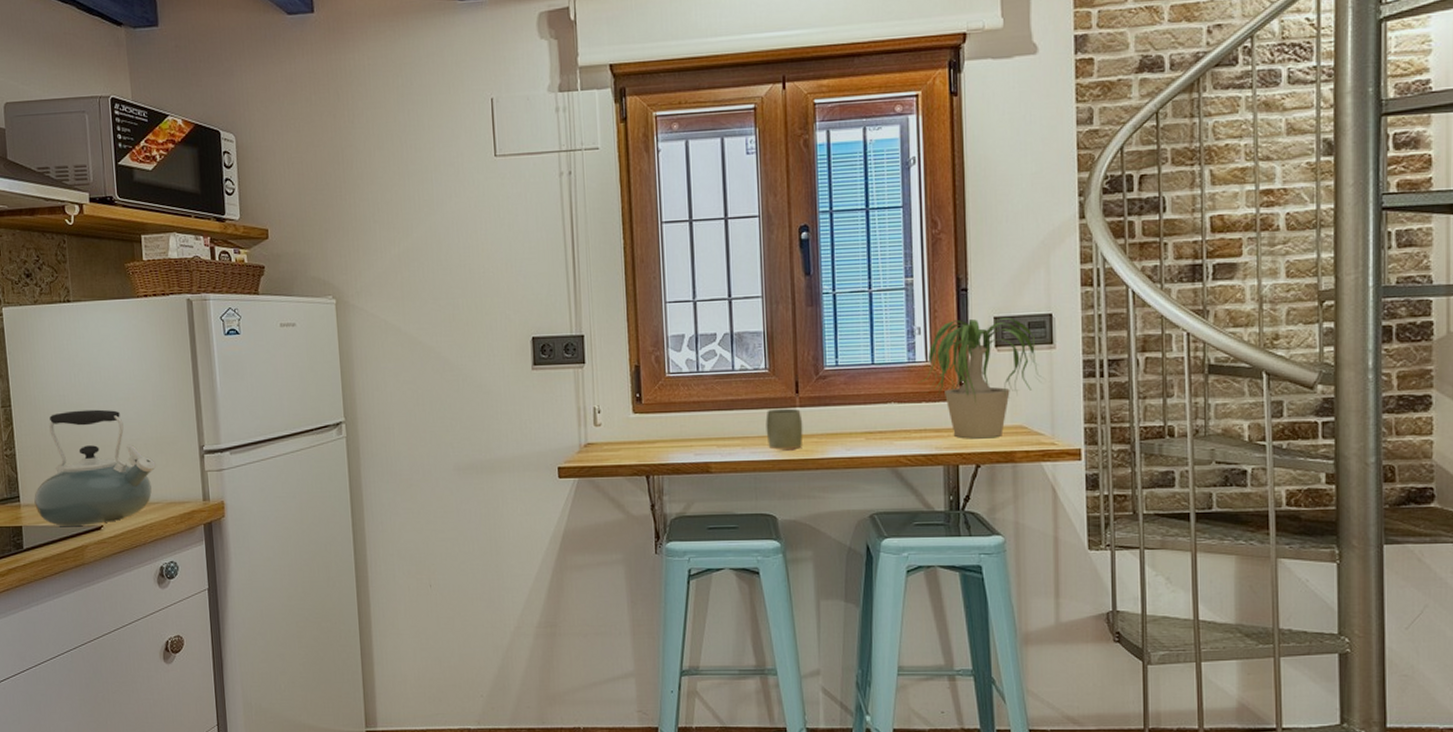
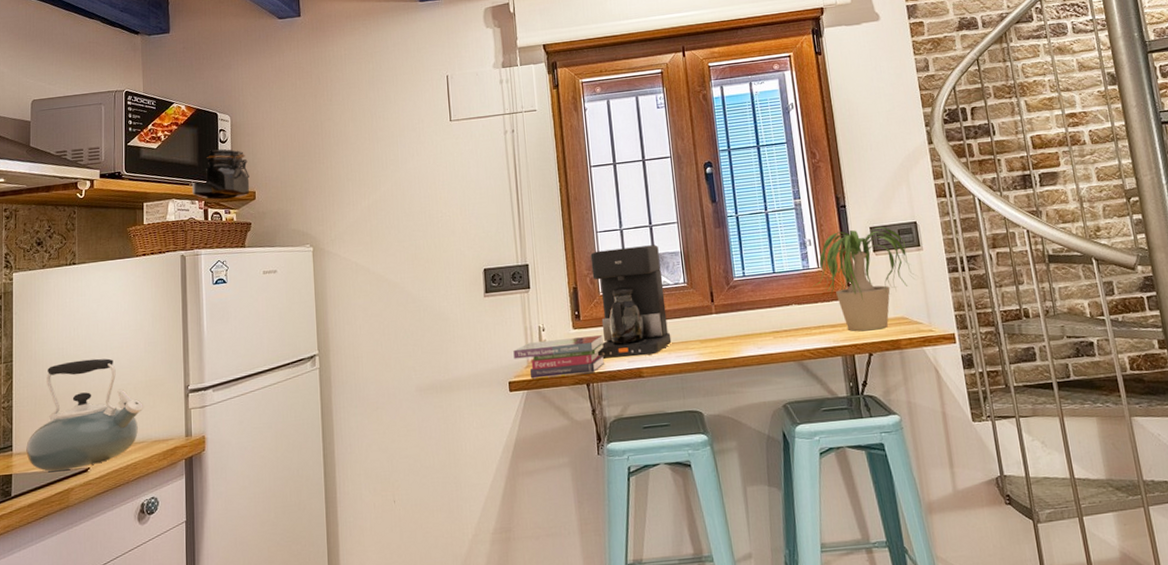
jar: none [194,175,262,237] -> present [191,148,250,200]
books: none [564,422,668,466] -> present [513,335,604,379]
coffee maker: none [657,322,746,450] -> present [590,245,672,360]
mug: present [765,408,803,450] -> none [687,315,721,353]

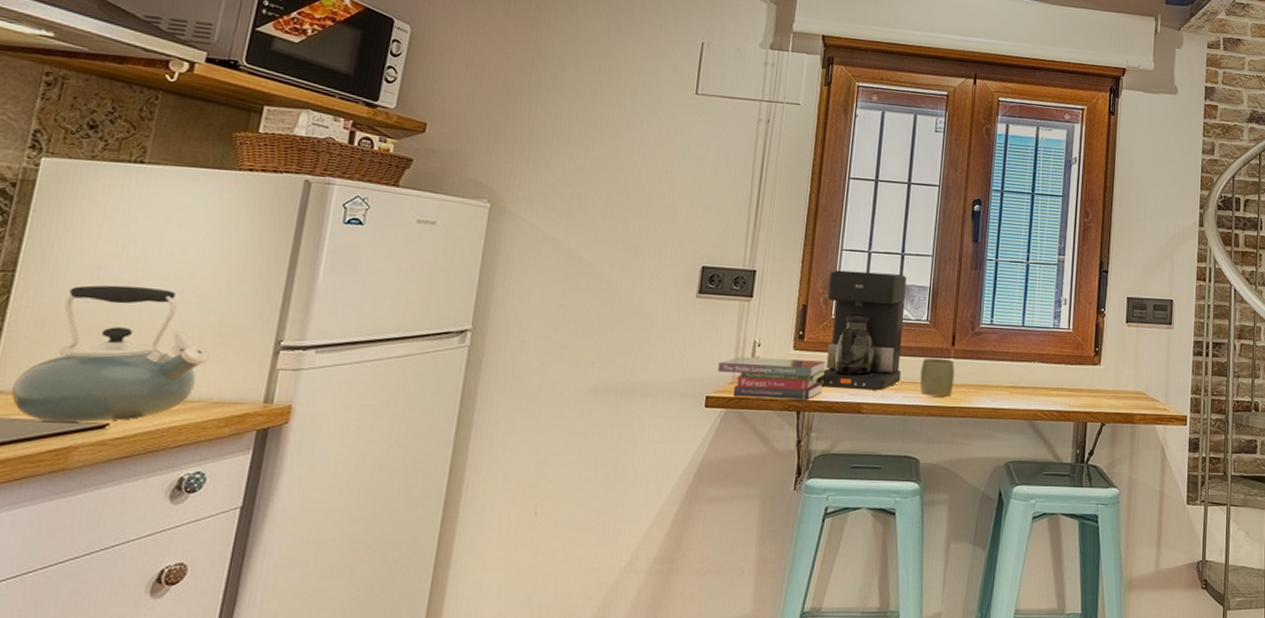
jar: present [191,148,250,200] -> none [337,61,424,126]
mug: none [687,315,721,353] -> present [919,358,955,397]
potted plant: present [811,227,915,332] -> none [1057,296,1161,401]

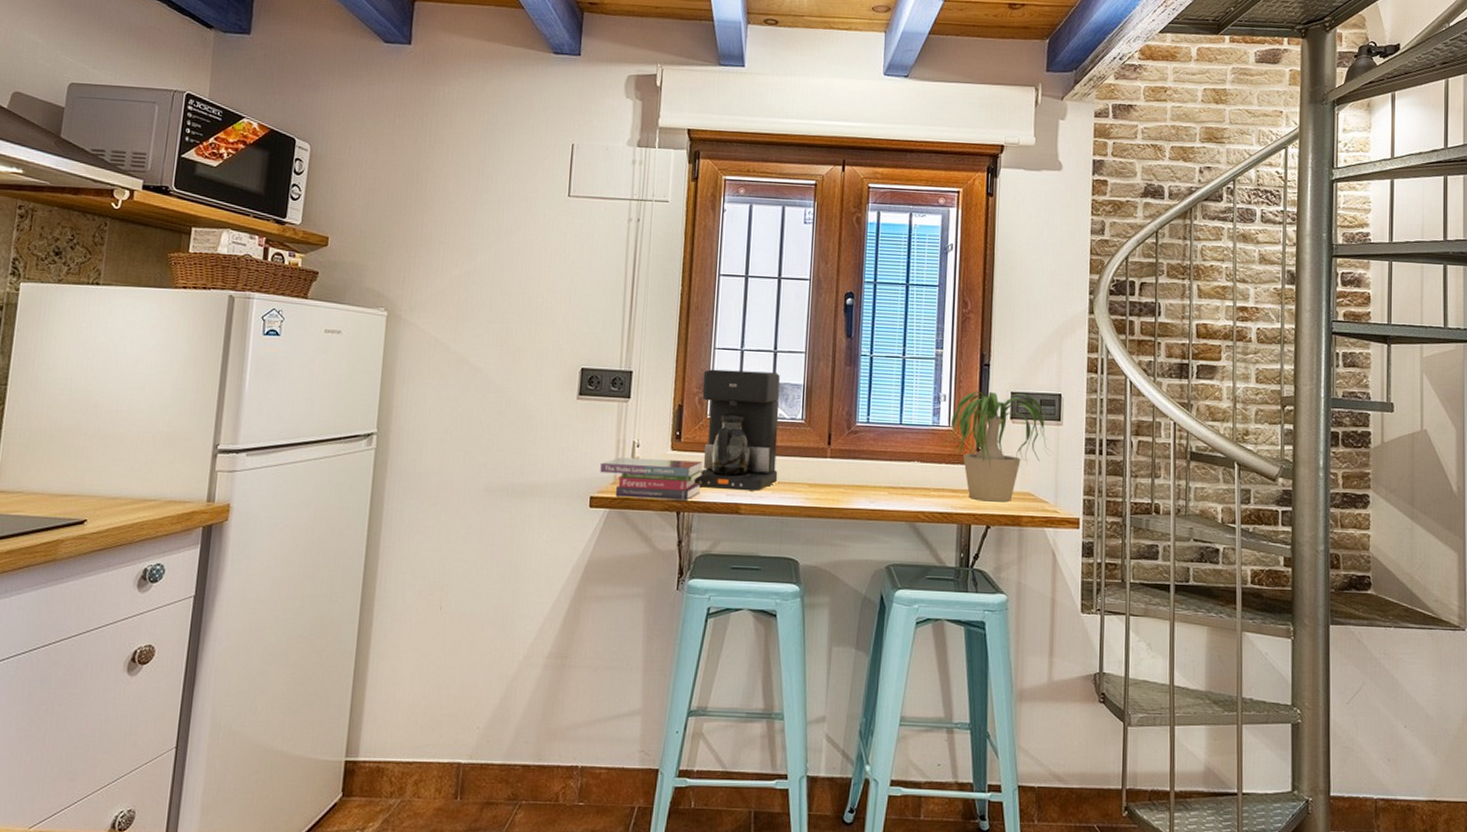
kettle: present [11,285,211,423] -> none [11,395,162,519]
mug: present [919,358,955,397] -> none [796,457,832,498]
potted plant: none [1057,296,1161,401] -> present [937,391,1049,502]

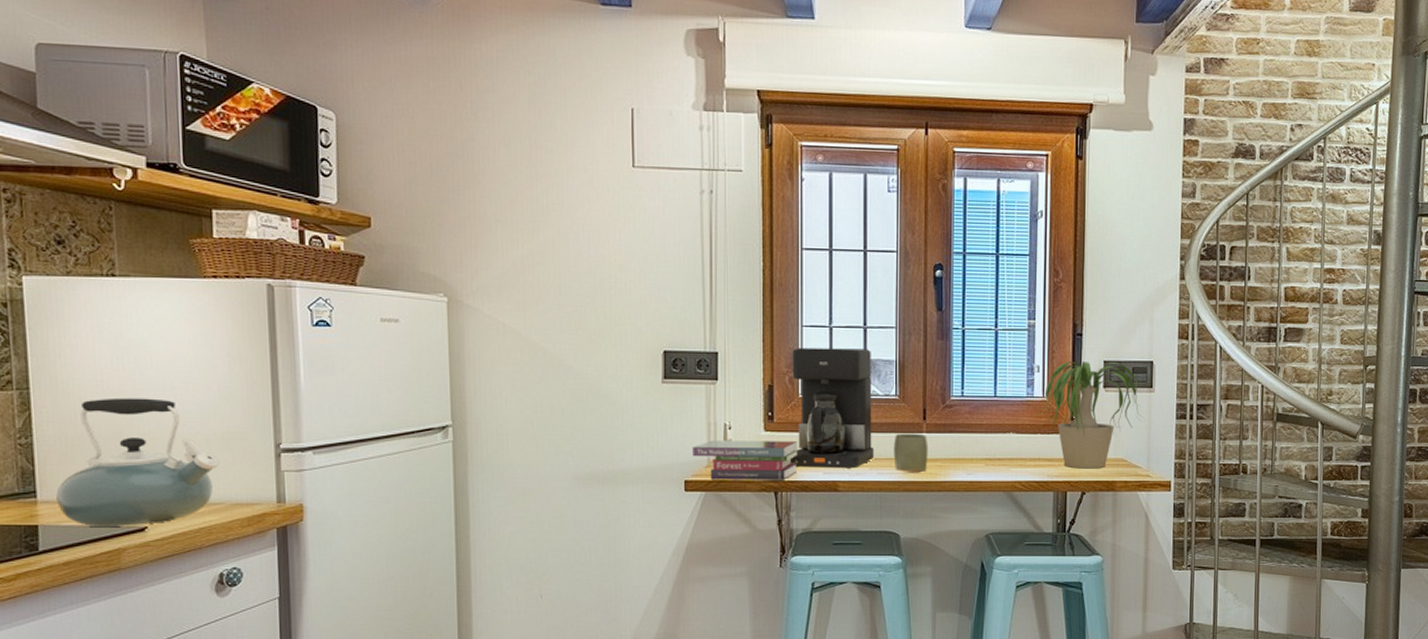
kettle: none [11,395,162,519] -> present [56,397,221,528]
mug: none [796,457,832,498] -> present [893,433,928,472]

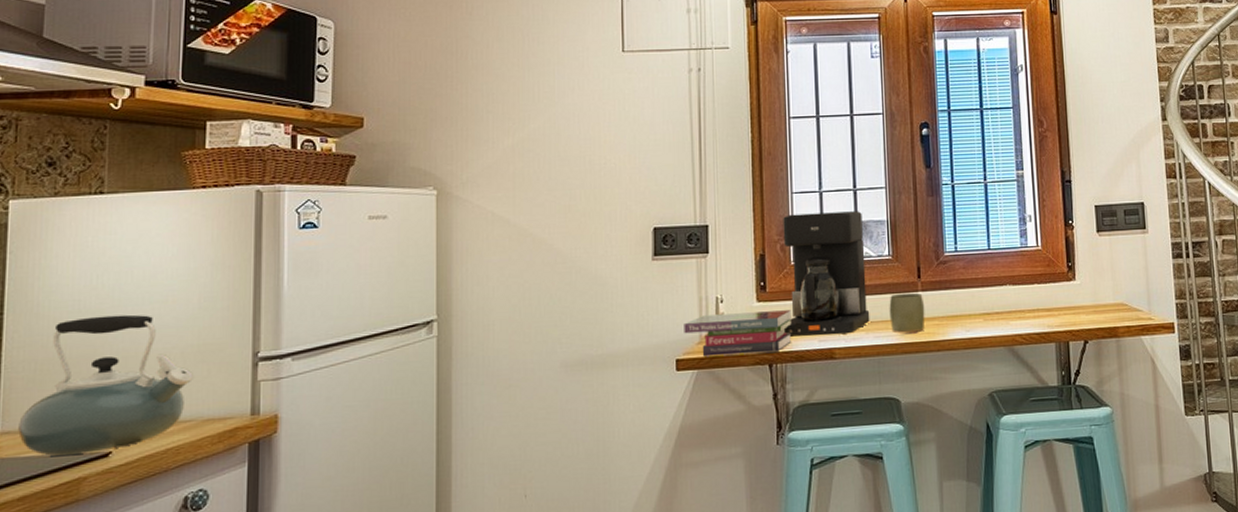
potted plant: present [1032,361,1141,469] -> none [1028,206,1138,317]

